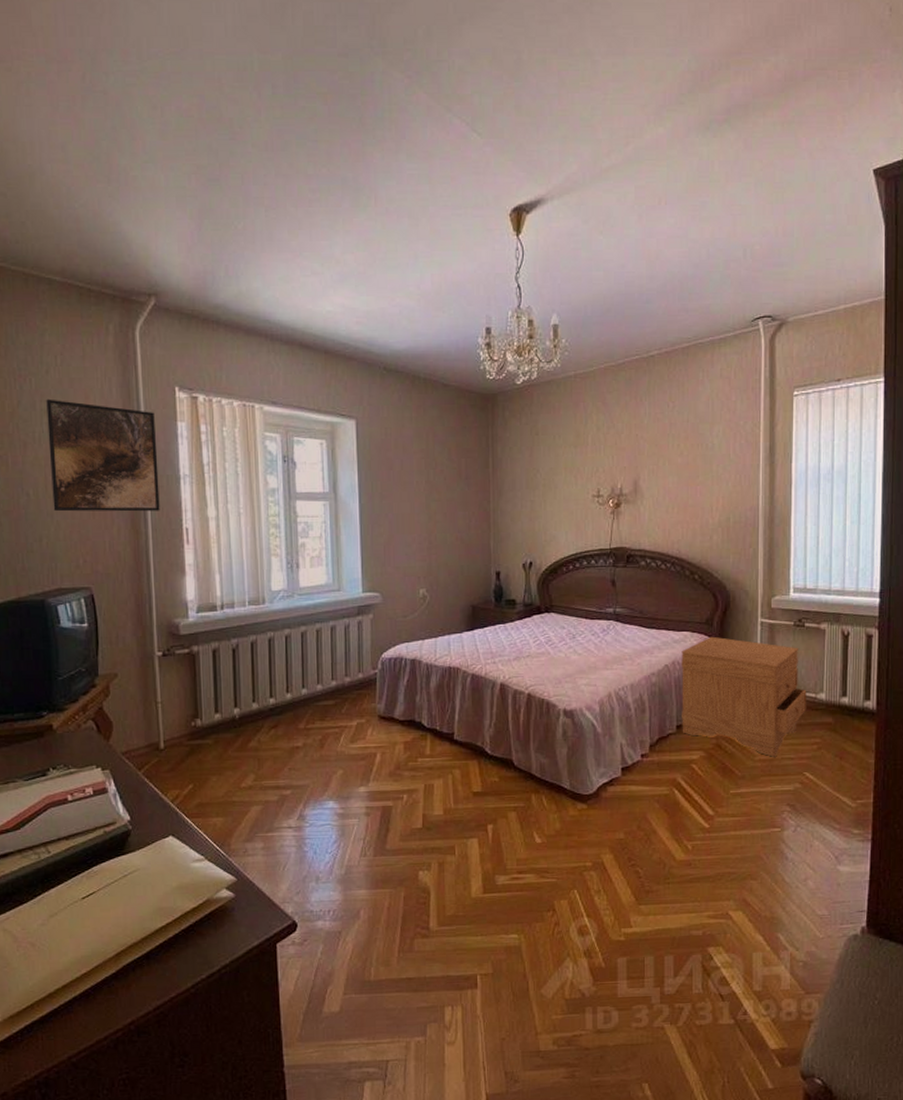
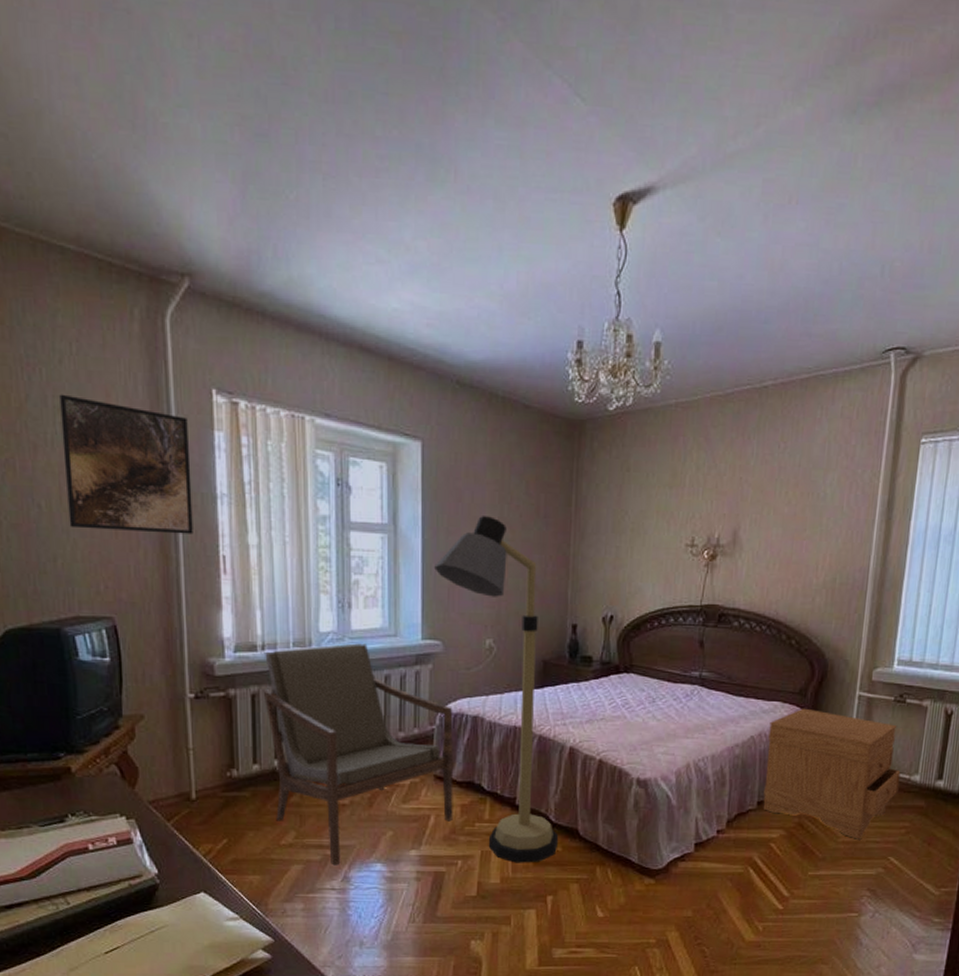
armchair: none [222,599,397,805] -> present [263,643,453,866]
floor lamp: none [371,481,495,795] -> present [434,516,559,863]

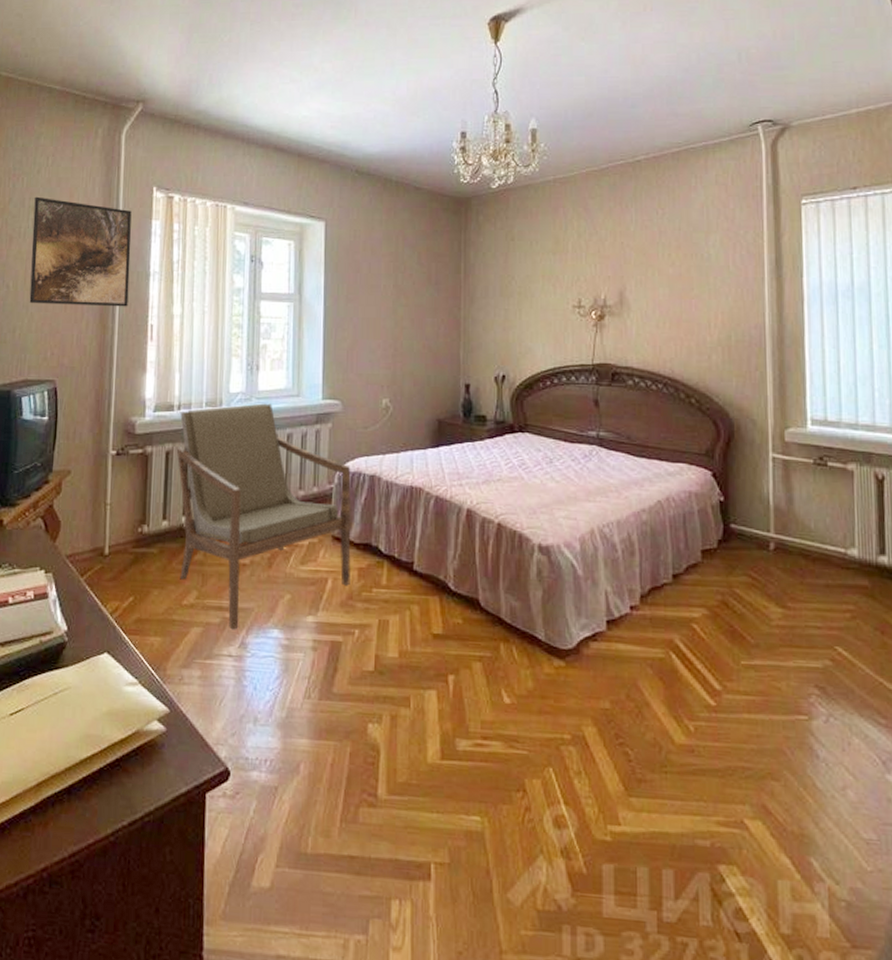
floor lamp: present [434,516,559,863] -> none [335,284,459,636]
nightstand: present [763,708,901,839] -> none [677,470,835,624]

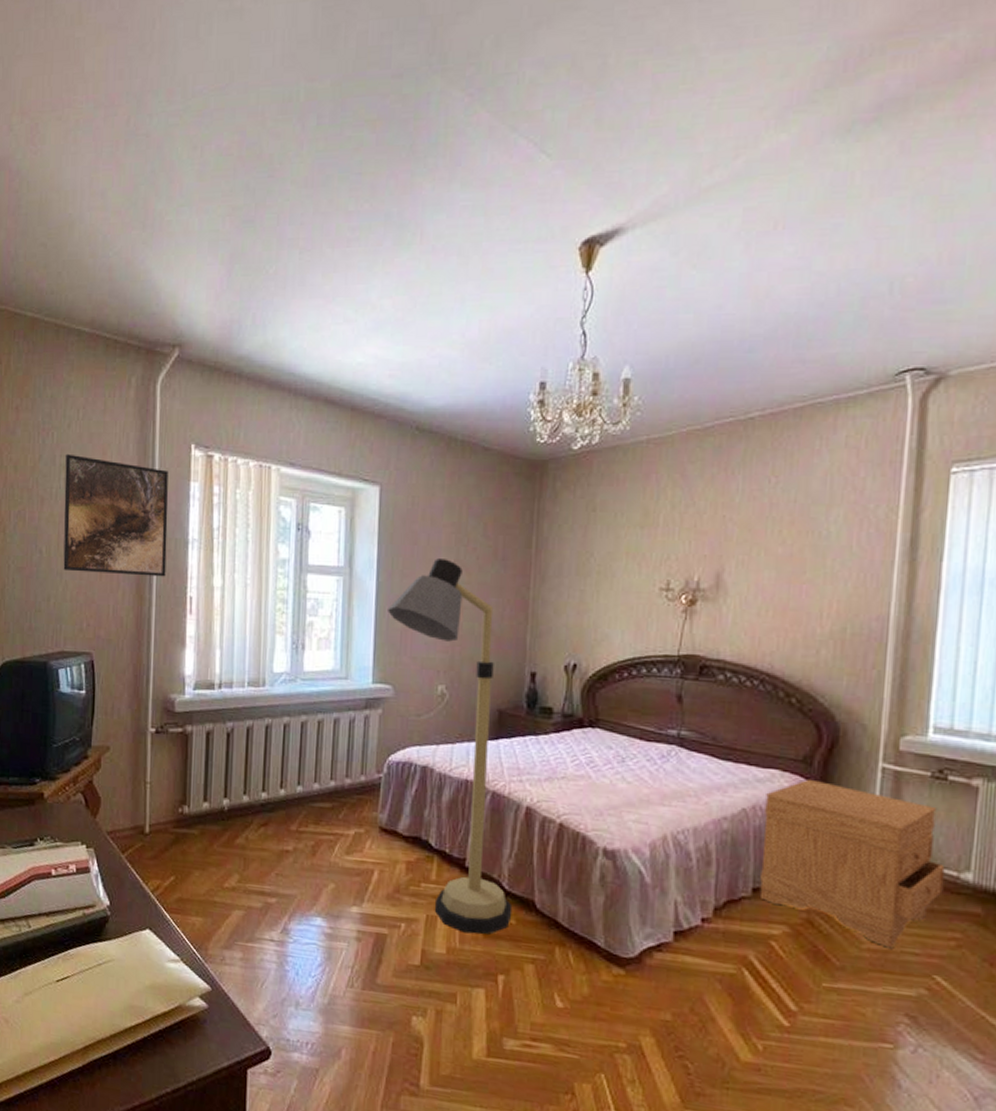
armchair: present [176,403,351,630] -> none [217,684,402,915]
floor lamp: none [335,284,459,636] -> present [388,559,513,934]
nightstand: none [677,470,835,624] -> present [760,779,945,948]

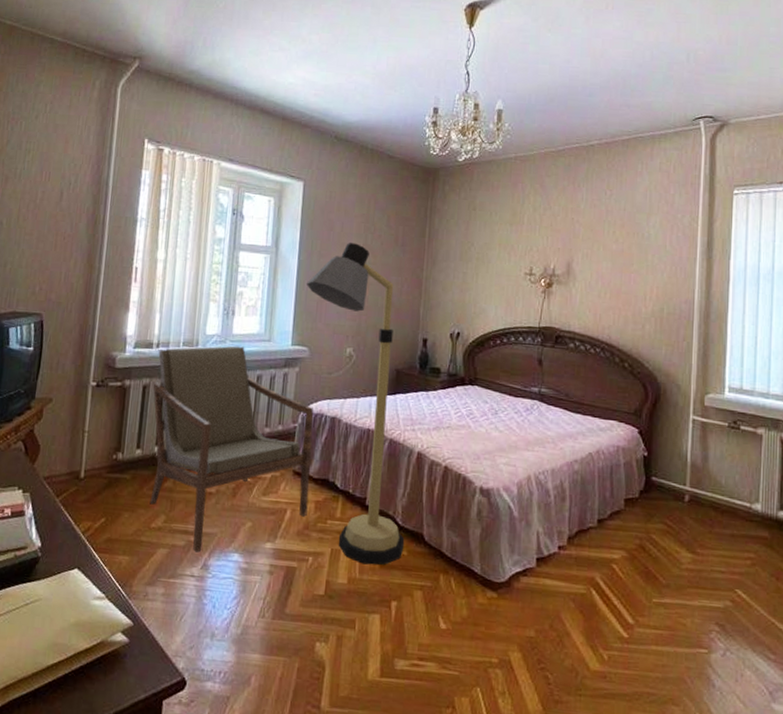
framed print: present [63,453,168,577] -> none [21,140,123,249]
armchair: none [217,684,402,915] -> present [150,345,314,553]
nightstand: present [760,779,945,948] -> none [603,428,741,568]

